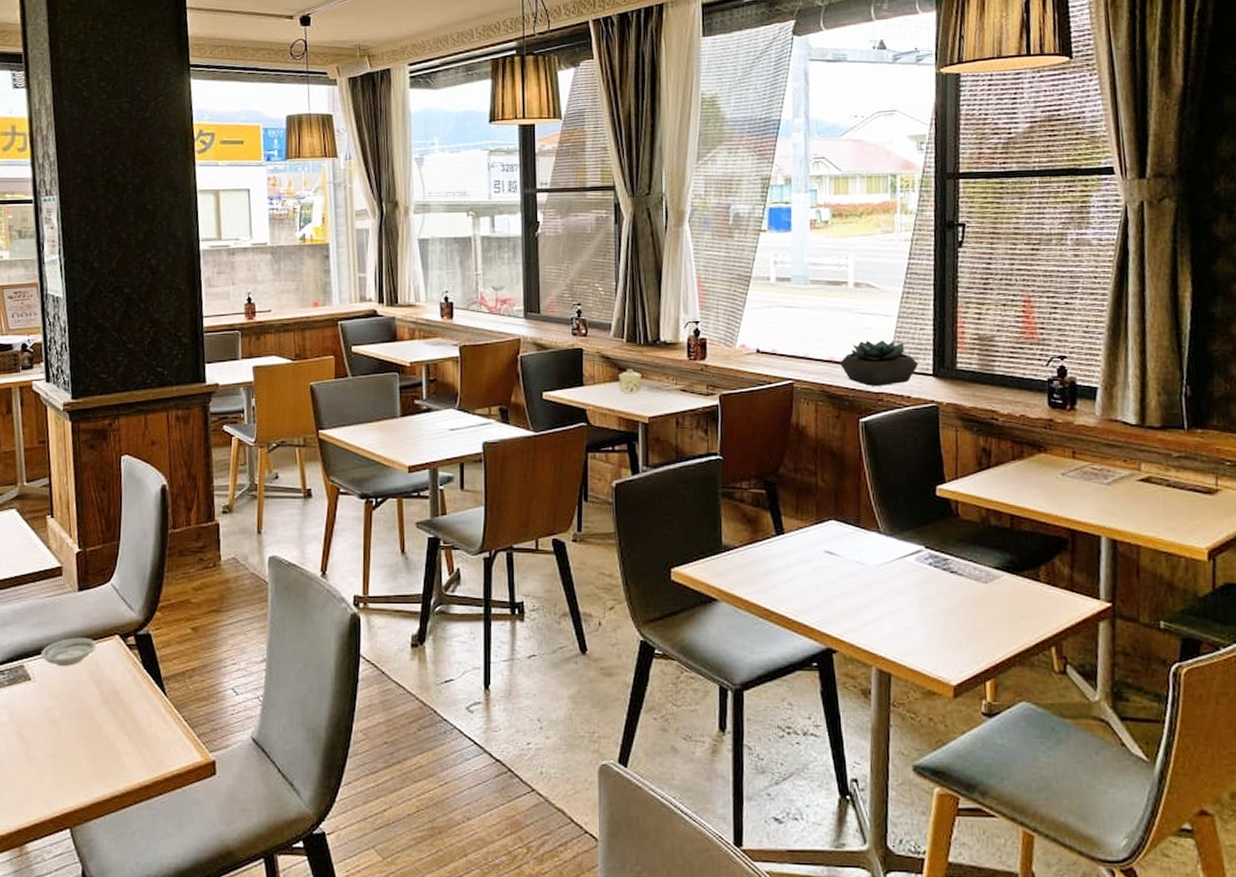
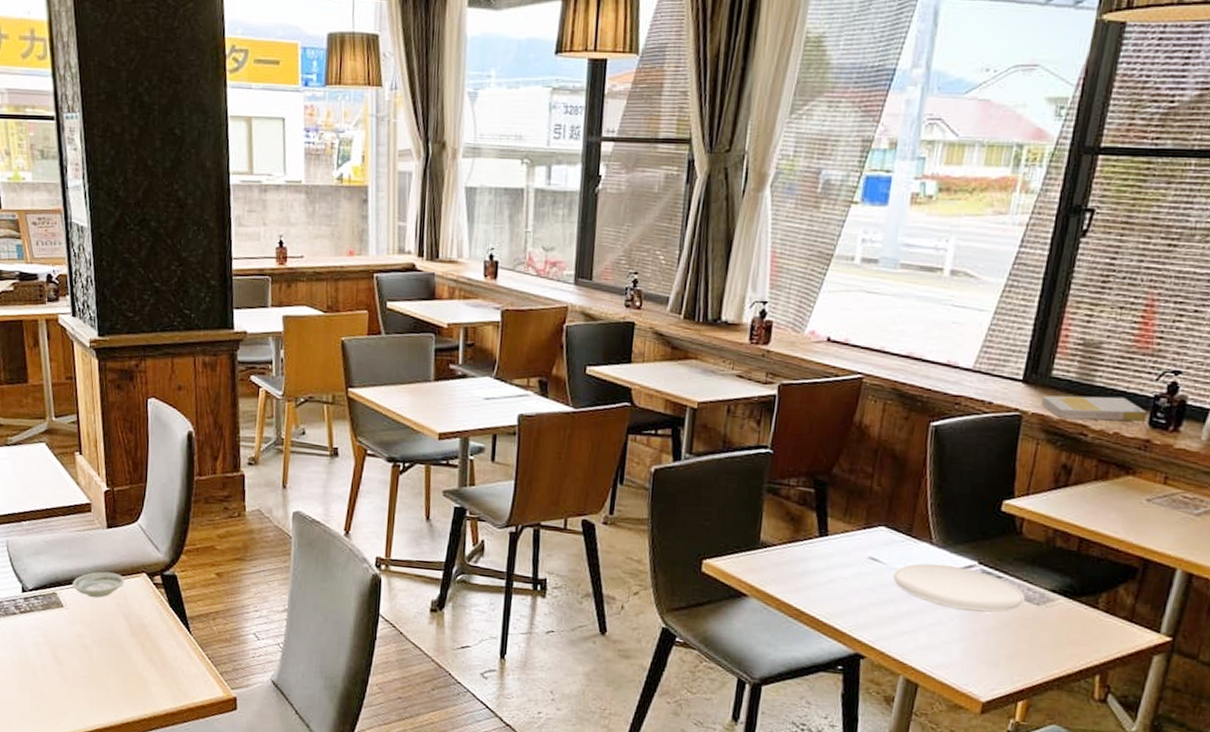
sugar bowl: present [618,369,642,394] -> none [670,348,696,376]
succulent plant: present [840,340,919,386] -> none [919,336,1009,389]
plate: none [849,551,974,596] -> present [892,563,1026,613]
book: none [952,382,1045,407] -> present [1041,395,1147,422]

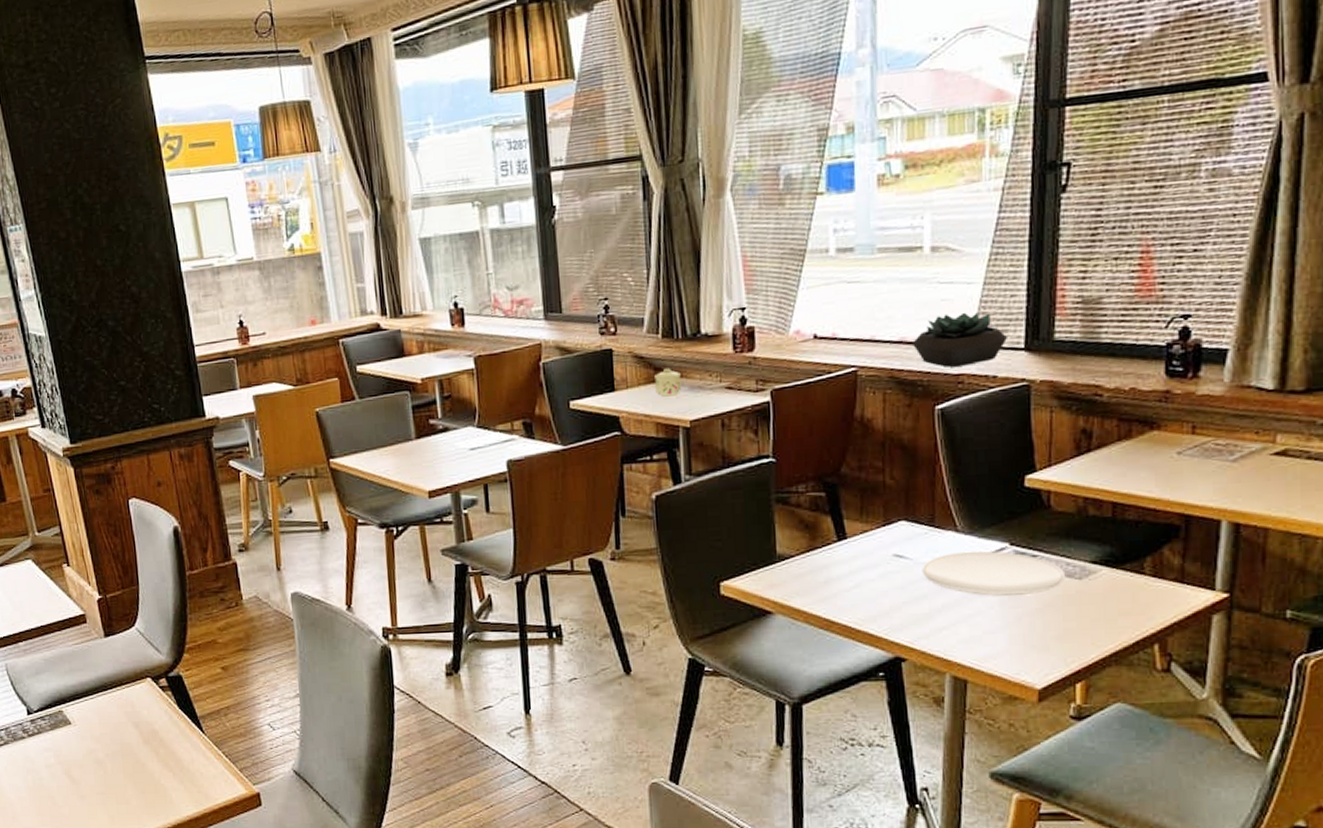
saucer: present [72,571,125,598] -> none [77,681,130,710]
sugar bowl: none [670,348,696,376] -> present [653,368,682,397]
succulent plant: none [919,336,1009,389] -> present [913,312,1009,367]
book: present [1041,395,1147,422] -> none [1048,350,1162,383]

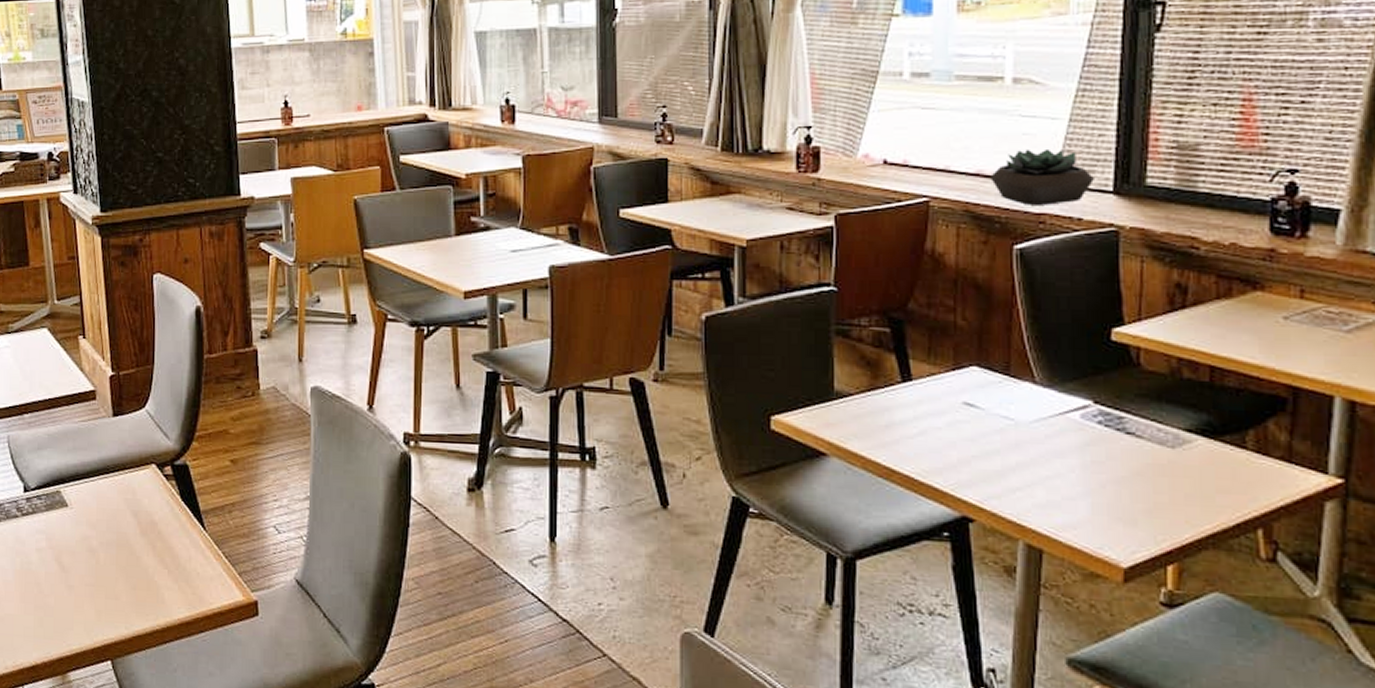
sugar bowl: present [653,368,682,397] -> none [710,183,739,213]
plate: present [921,550,1066,597] -> none [994,405,1157,461]

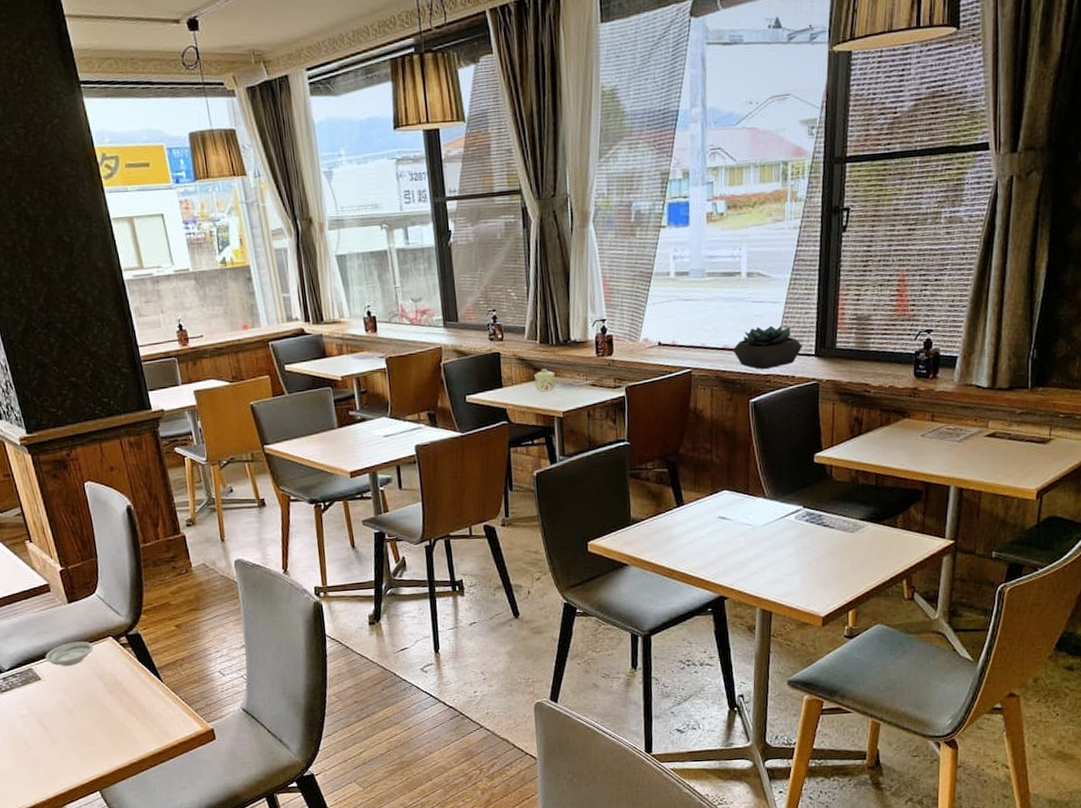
saucer: none [77,464,133,494] -> present [45,641,94,666]
sugar bowl: none [710,183,739,213] -> present [533,368,556,392]

